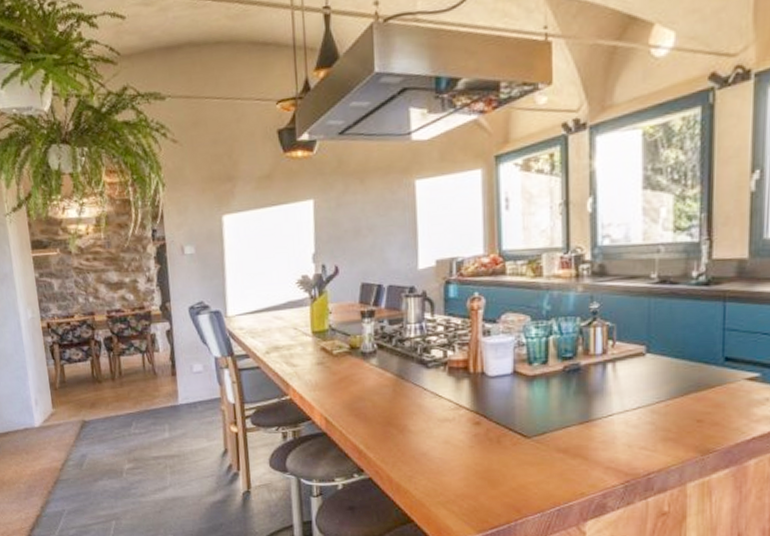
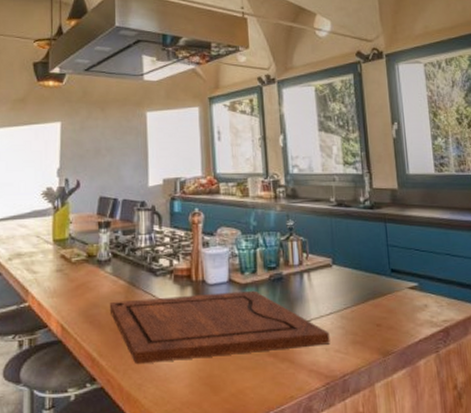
cutting board: none [375,382,635,457] -> present [109,290,330,365]

